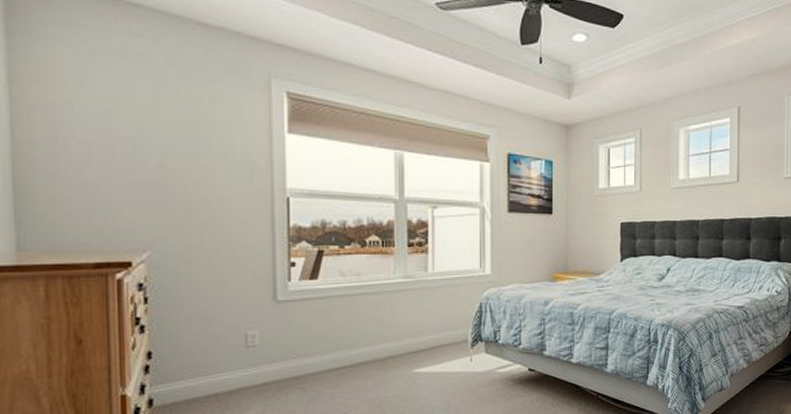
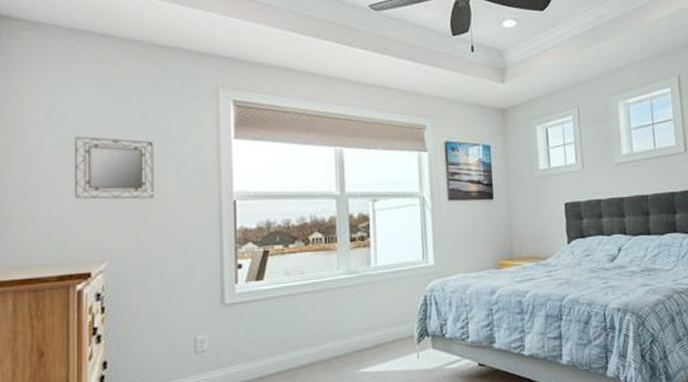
home mirror: none [107,117,200,189] -> present [73,137,154,200]

